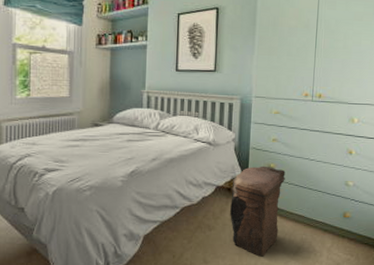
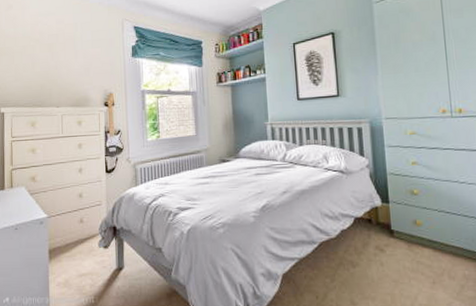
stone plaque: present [229,166,286,257] -> none [373,192,435,297]

